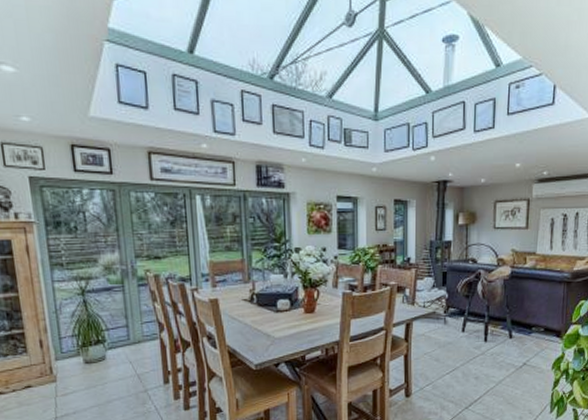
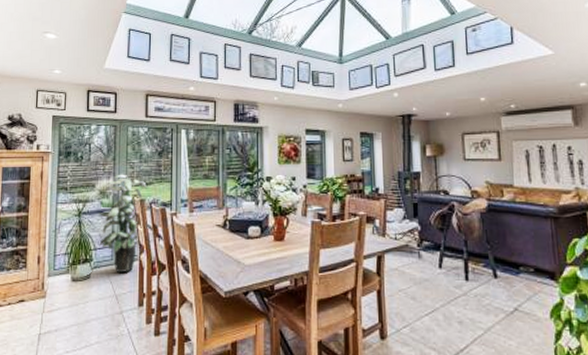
indoor plant: none [106,247,162,352] -> present [99,174,148,272]

